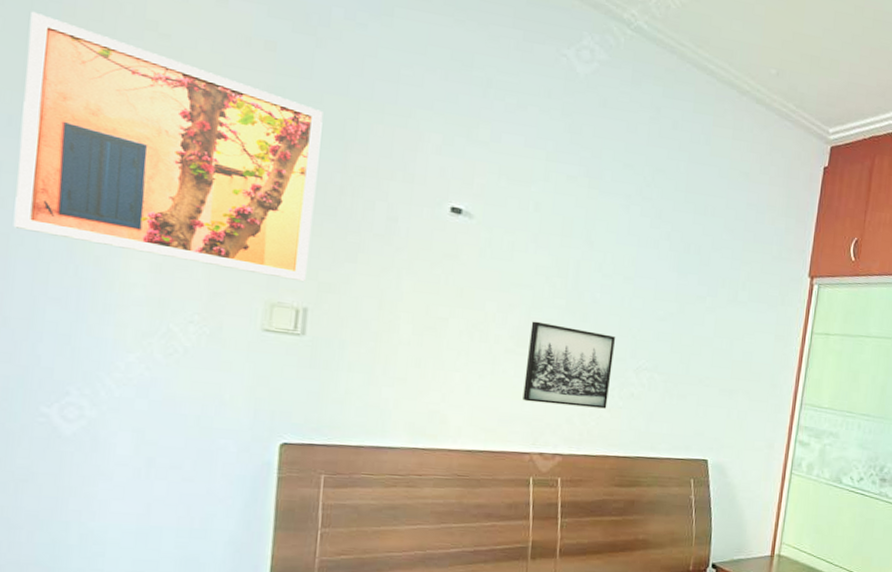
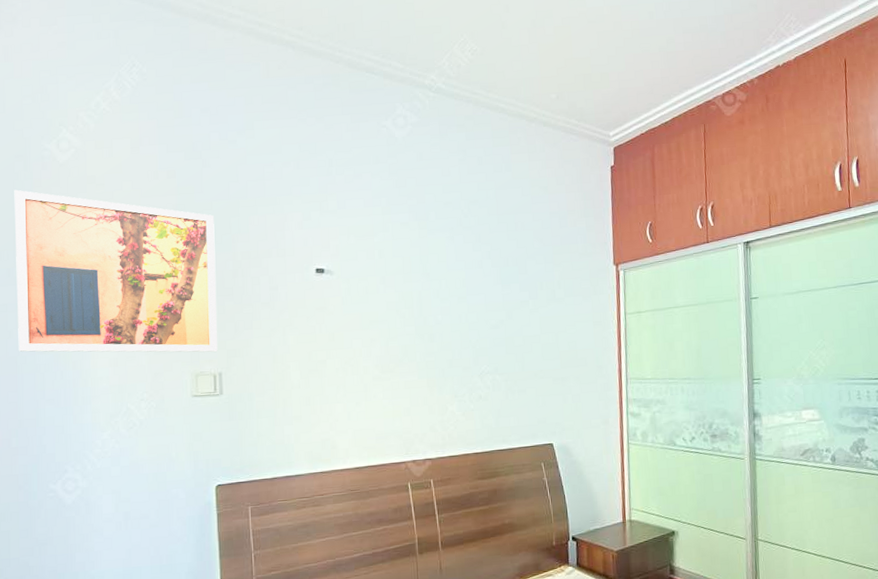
wall art: present [523,321,616,409] -> none [390,349,461,418]

